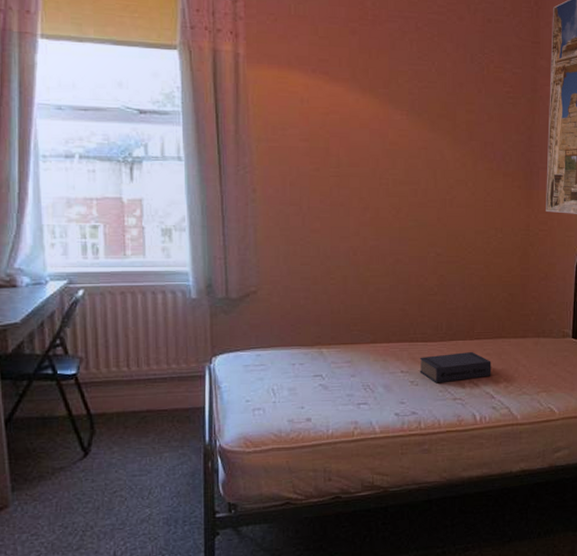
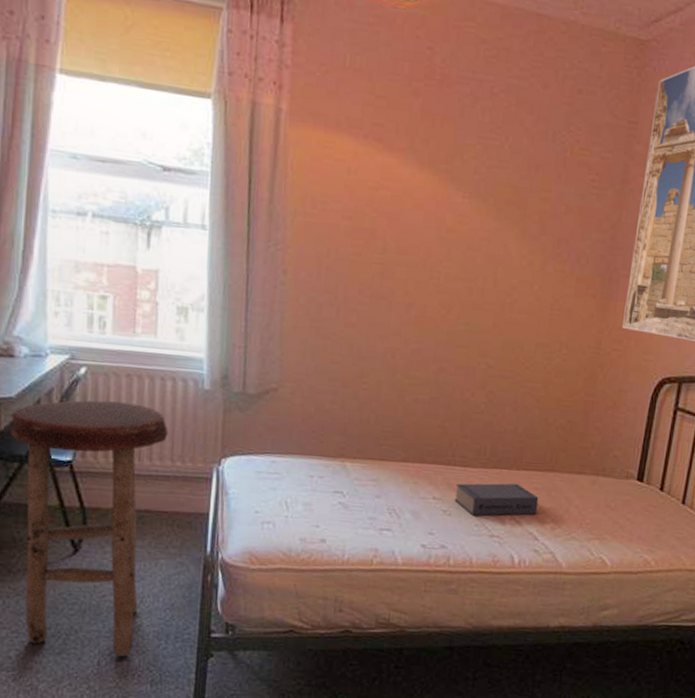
stool: none [17,317,162,545] -> present [10,400,168,656]

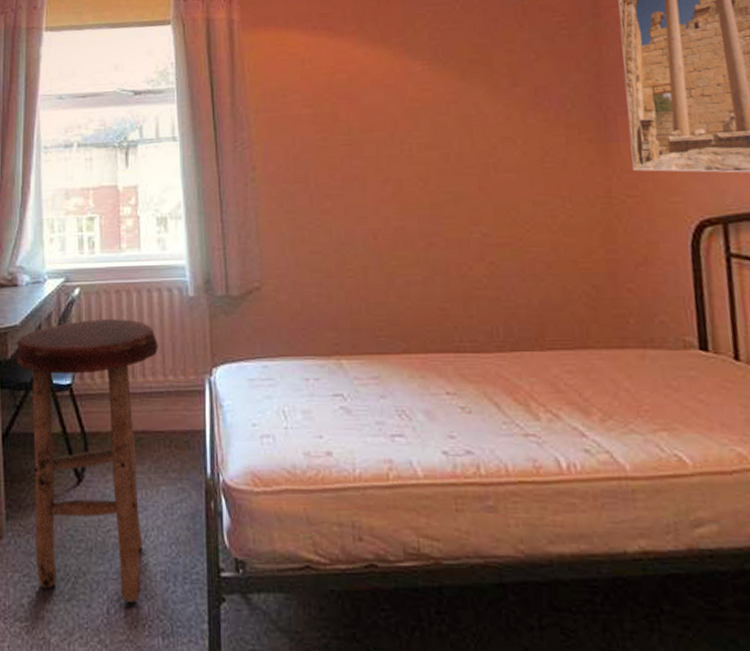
book: present [454,483,539,516] -> none [470,368,578,411]

